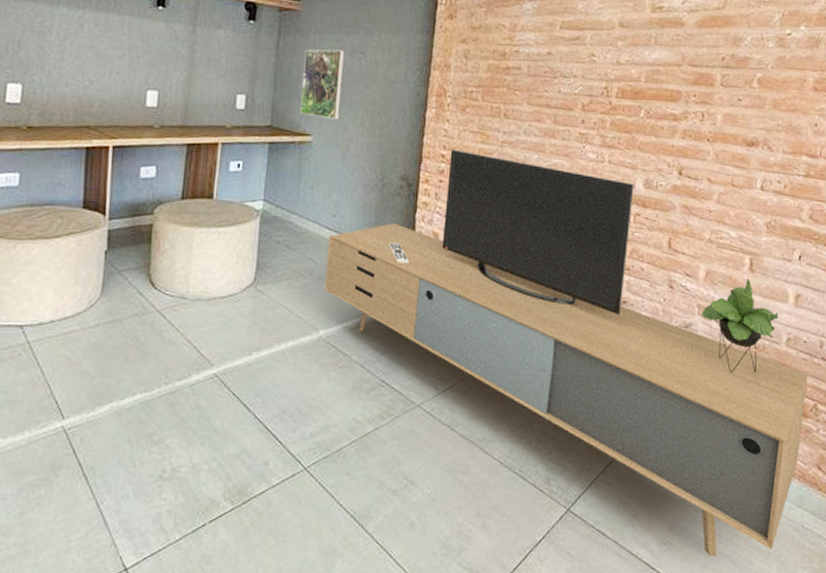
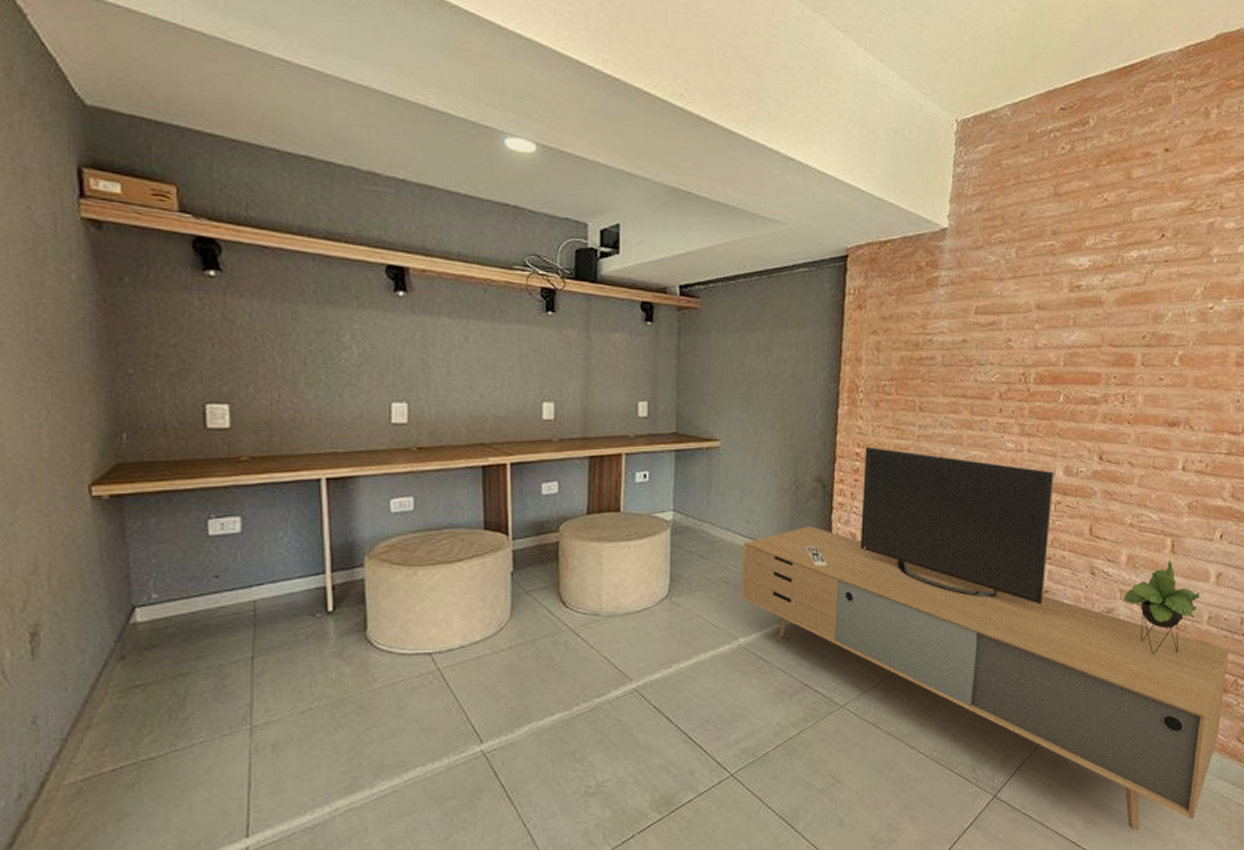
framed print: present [300,49,344,120] -> none [706,348,749,423]

